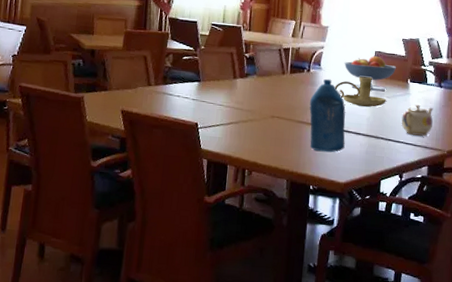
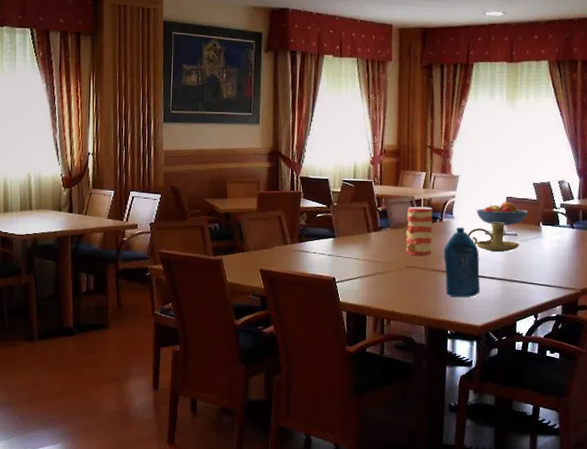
vase: none [271,55,301,106] -> present [405,206,433,256]
teapot: present [401,104,434,136] -> none [535,246,566,277]

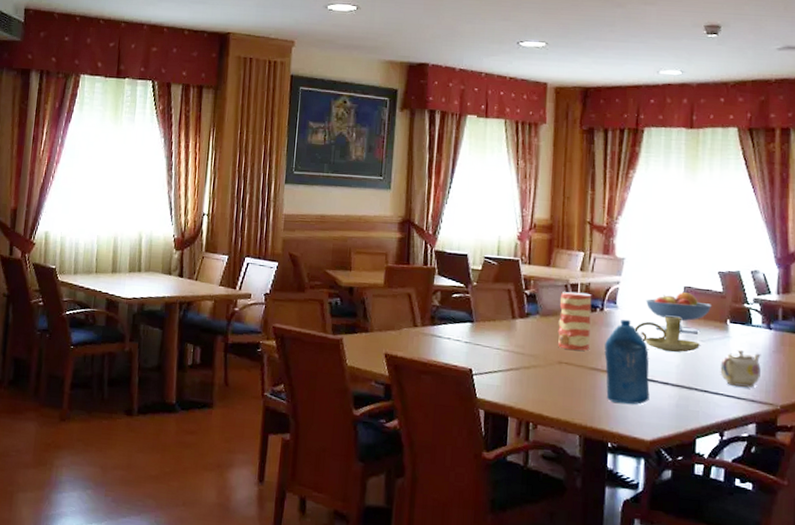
teapot: none [535,246,566,277] -> present [720,349,761,388]

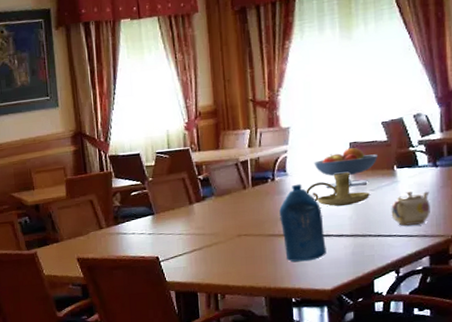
vase: present [558,291,592,351] -> none [232,167,265,223]

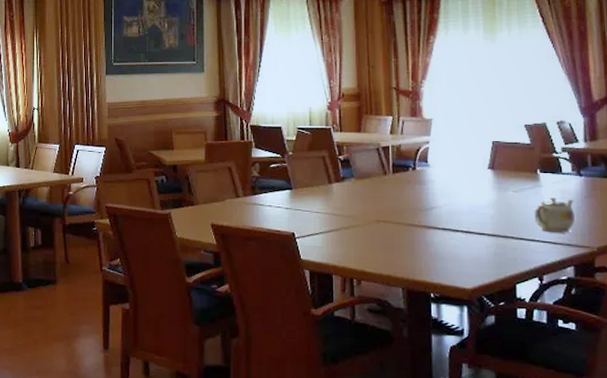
bottle: present [279,183,326,262] -> none [420,176,467,256]
candle holder: present [306,172,370,206] -> none [447,171,512,204]
fruit bowl: present [313,148,379,188] -> none [455,147,522,186]

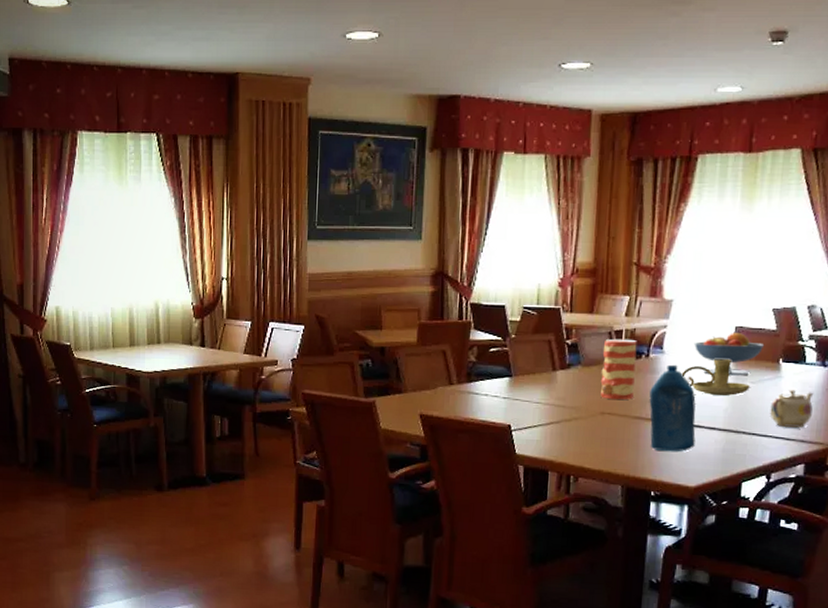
vase: none [372,154,405,209] -> present [600,338,637,400]
bottle: none [420,176,467,256] -> present [649,364,696,452]
candle holder: none [447,171,512,204] -> present [681,359,750,396]
fruit bowl: none [455,147,522,186] -> present [693,333,765,376]

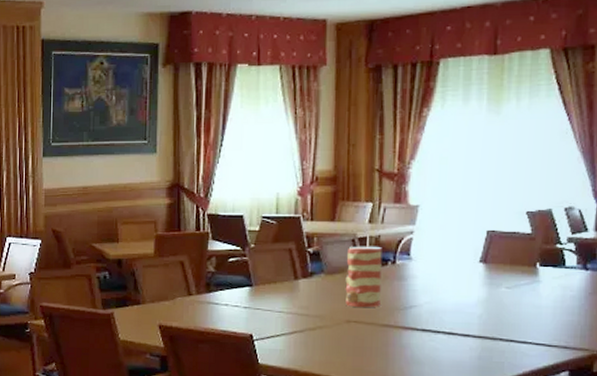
bottle: present [649,364,696,452] -> none [397,270,449,360]
candle holder: present [681,359,750,396] -> none [431,264,505,301]
fruit bowl: present [693,333,765,376] -> none [443,237,520,281]
teapot: present [770,388,814,428] -> none [528,293,576,334]

